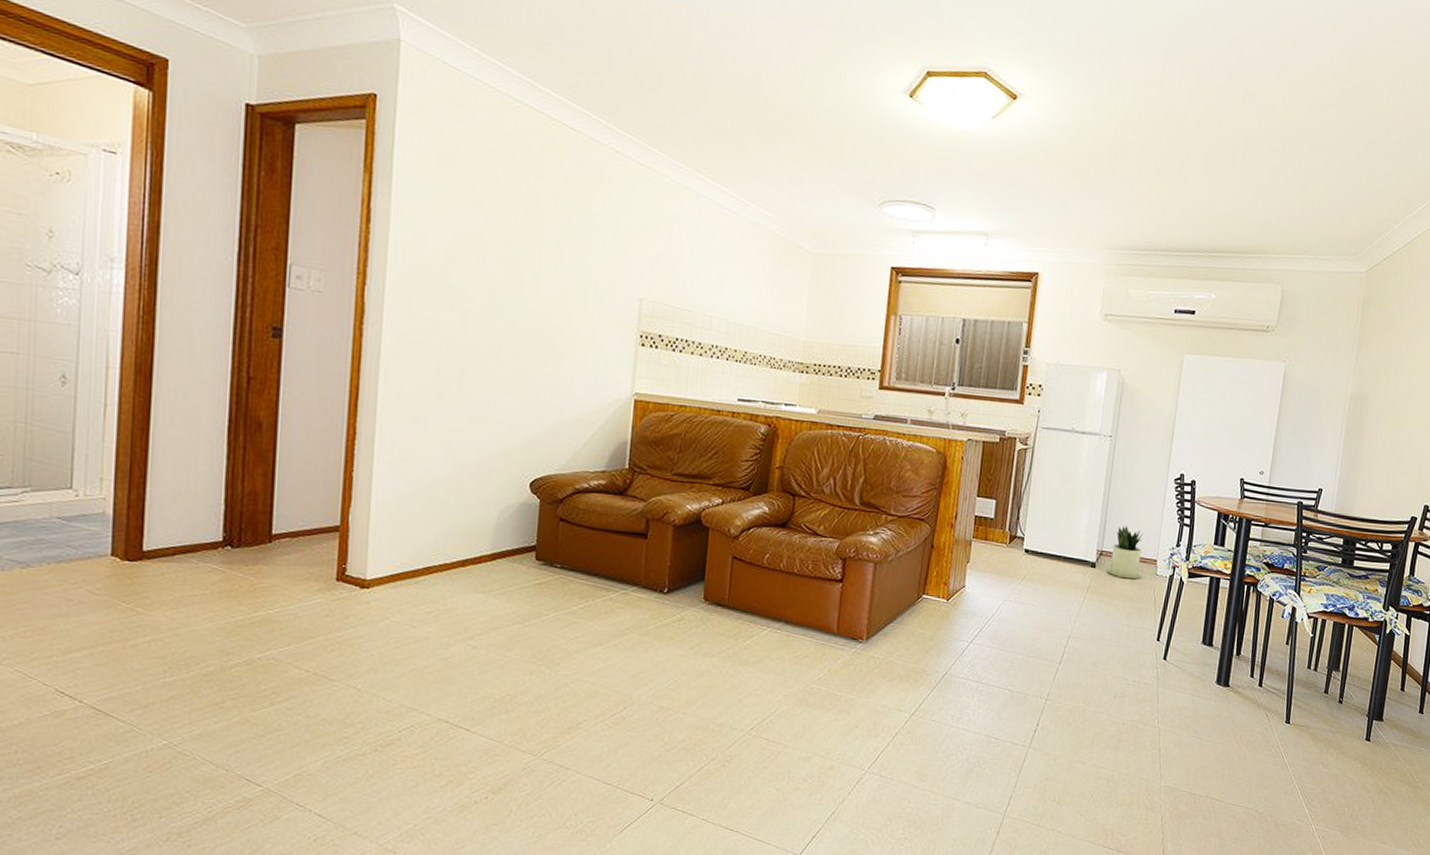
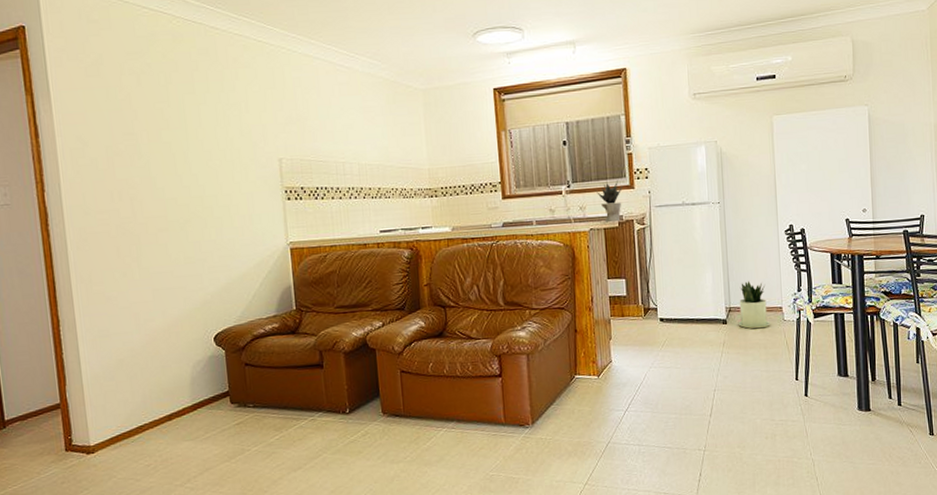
potted plant: none [981,391,1011,437] -> present [595,181,622,223]

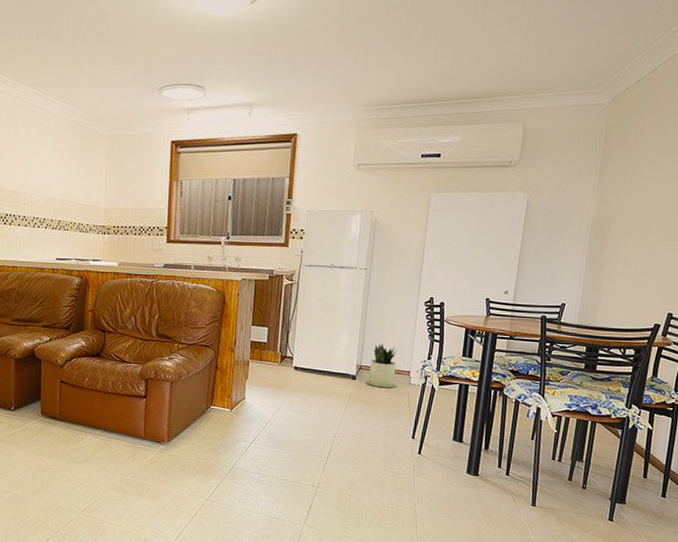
potted plant: present [595,181,622,223] -> none [252,238,277,276]

